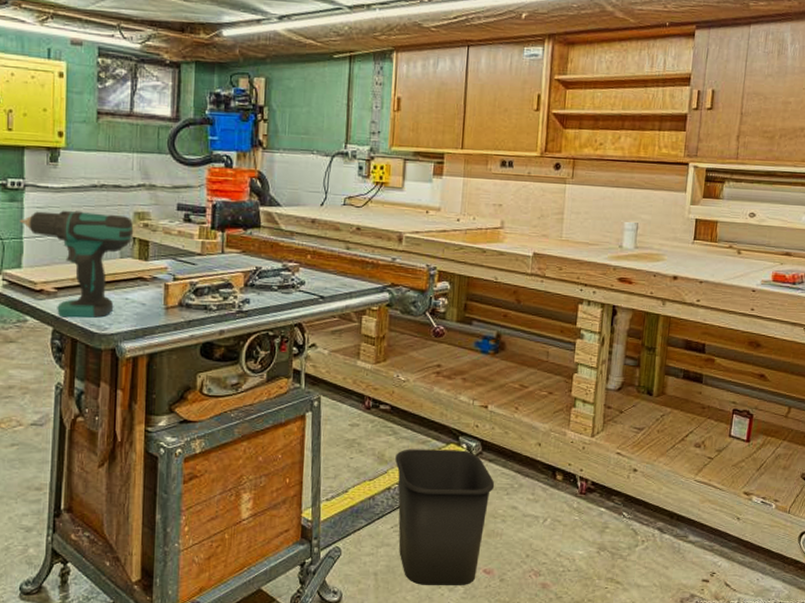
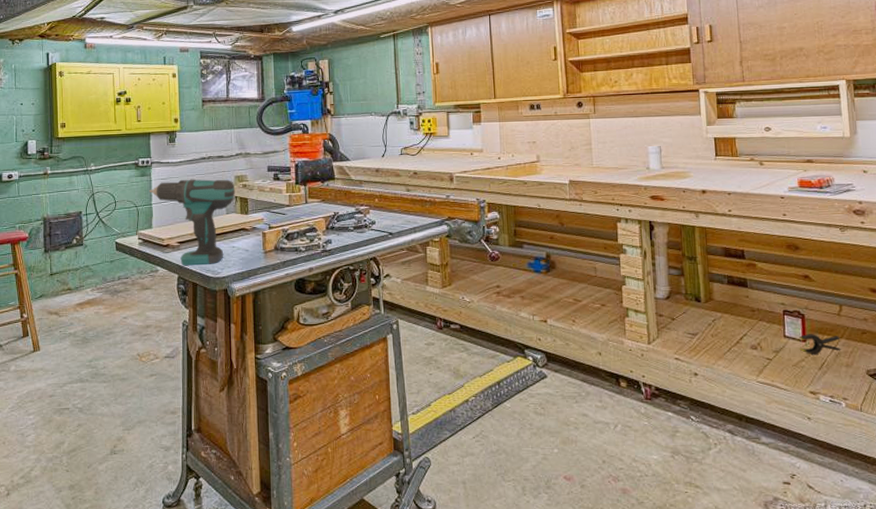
waste bin: present [395,449,495,585] -> none [469,362,564,493]
clamp: none [741,435,783,455] -> present [798,334,841,354]

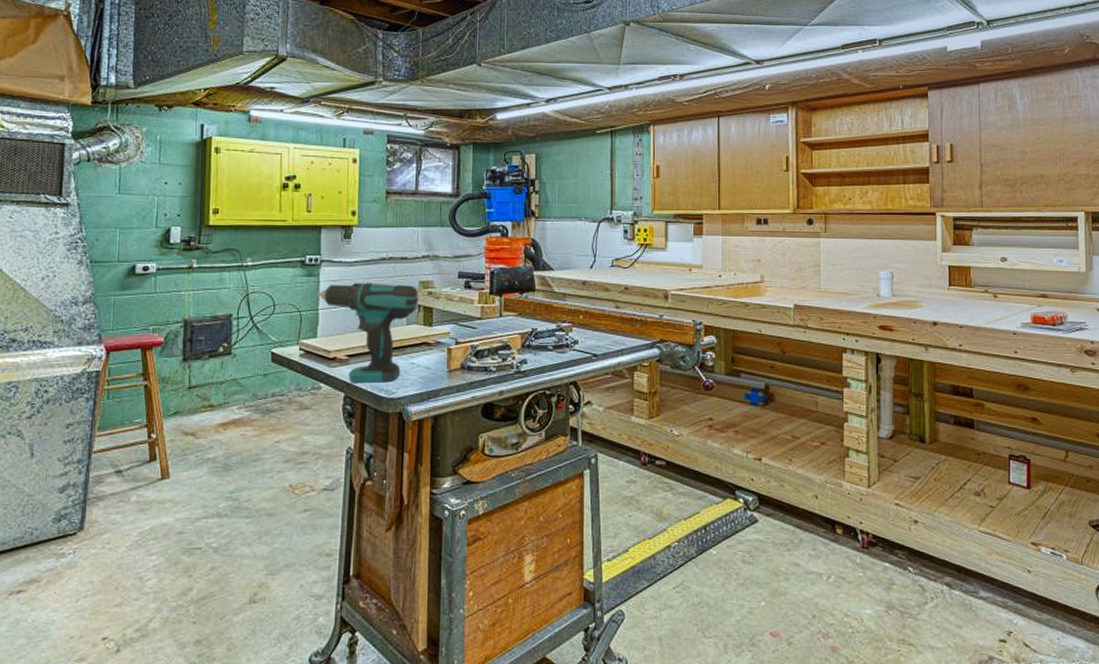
clamp: present [798,334,841,354] -> none [1023,481,1065,503]

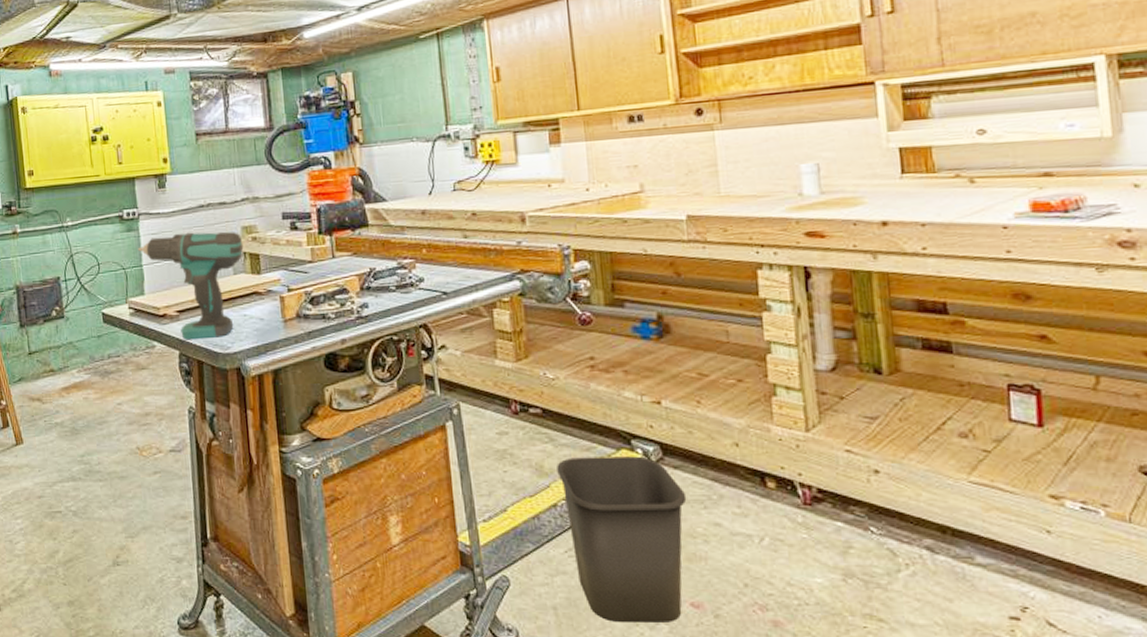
waste bin: none [674,505,775,650] -> present [557,456,687,622]

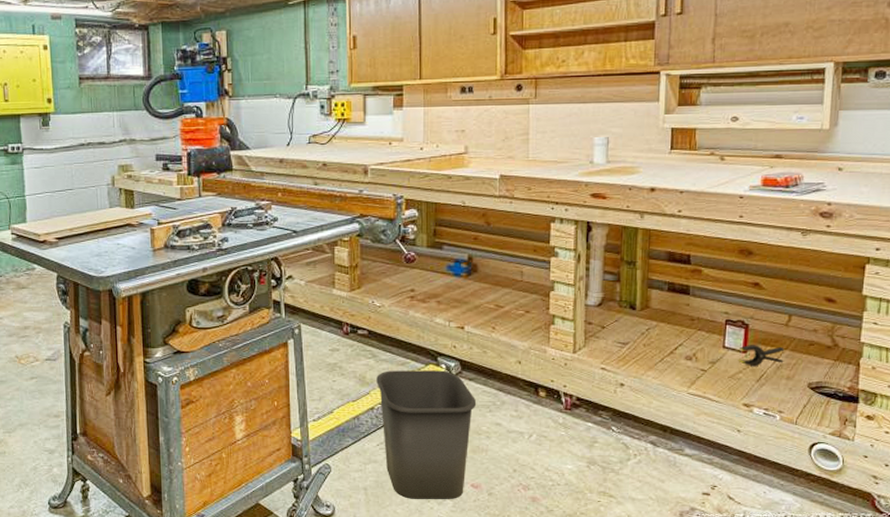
power drill: present [138,231,244,340] -> none [21,168,120,264]
clamp: none [1031,416,1099,444] -> present [738,345,785,366]

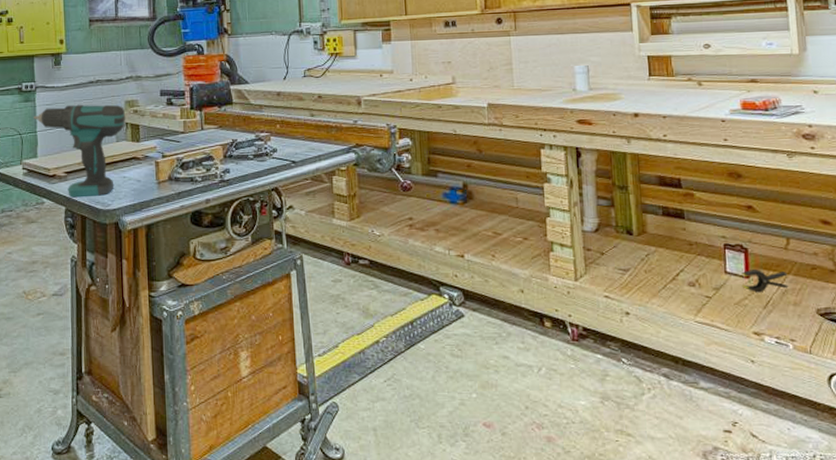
power drill: none [21,168,120,264] -> present [34,104,126,198]
waste bin: present [376,370,477,499] -> none [380,300,483,440]

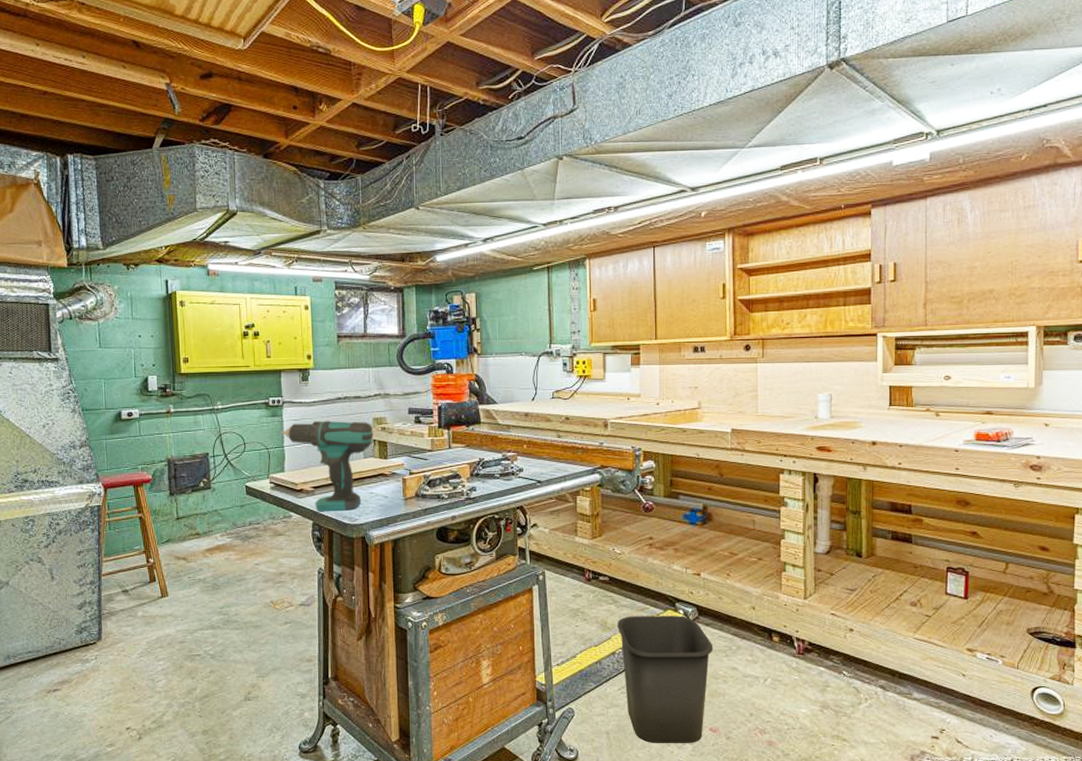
waste bin: none [380,300,483,440] -> present [617,616,714,743]
clamp: present [741,270,789,292] -> none [960,591,1004,612]

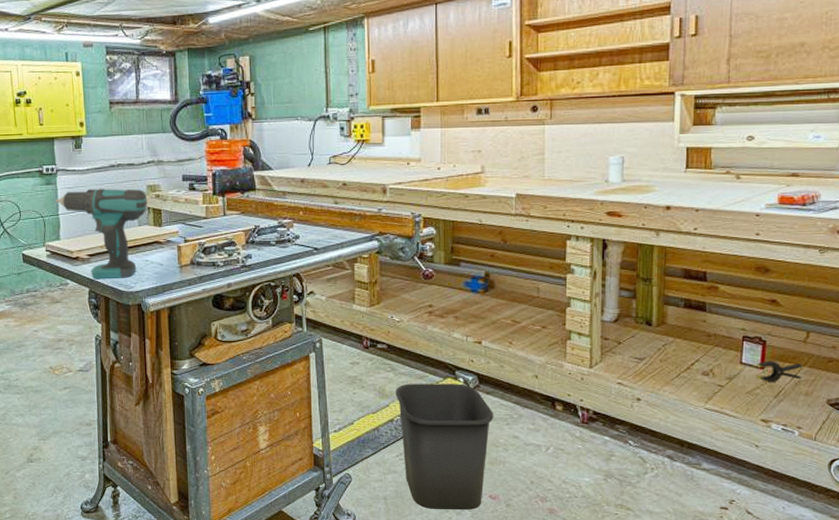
clamp: none [960,591,1004,612] -> present [755,361,803,382]

